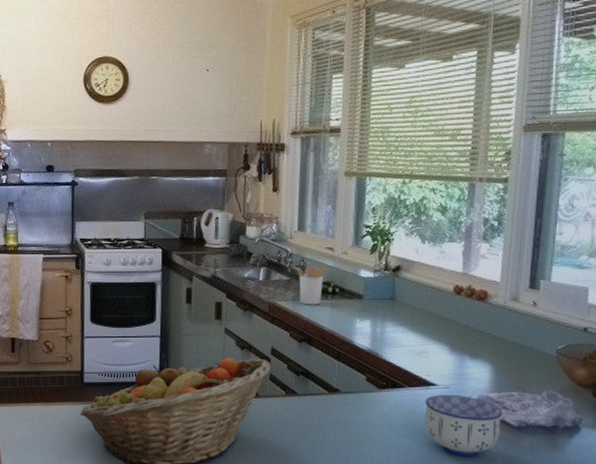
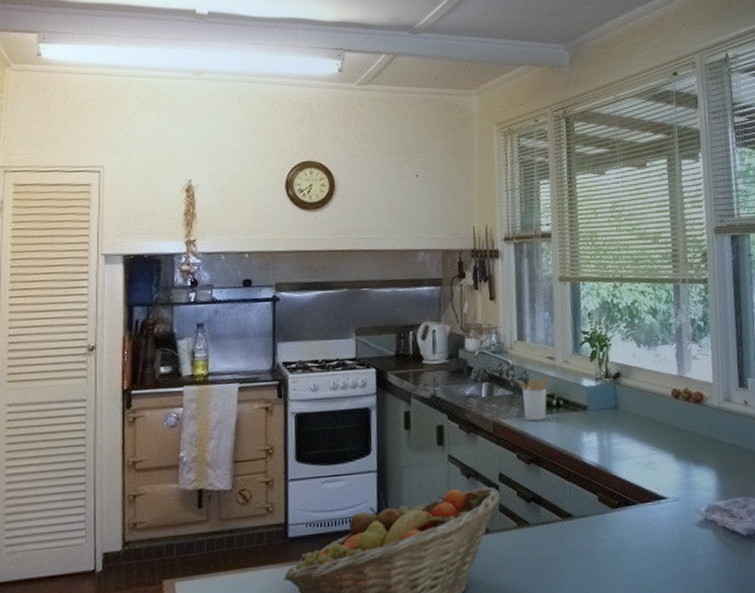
bowl: present [425,394,502,457] -> none [658,507,732,576]

